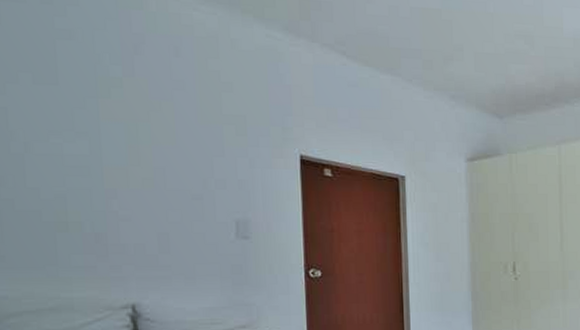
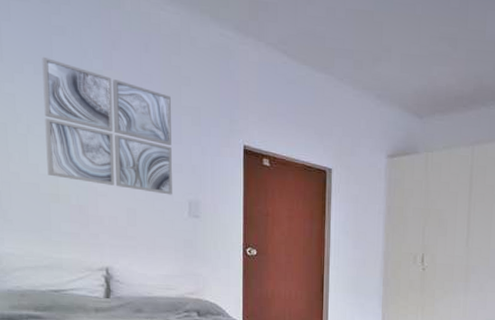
wall art: none [43,64,215,215] -> present [42,56,172,195]

